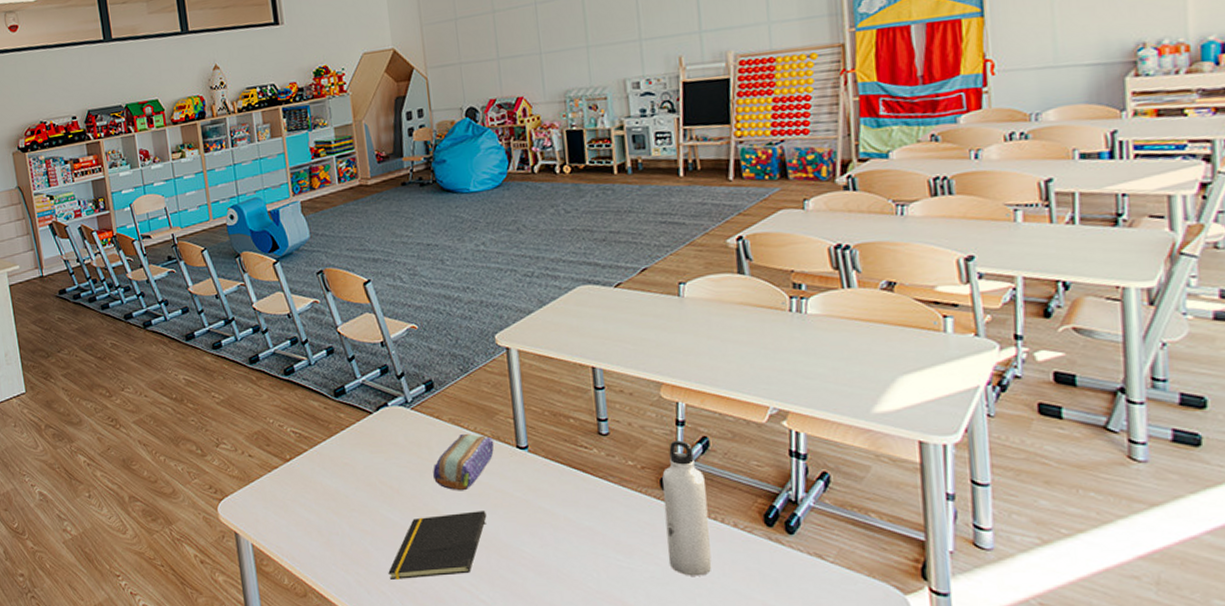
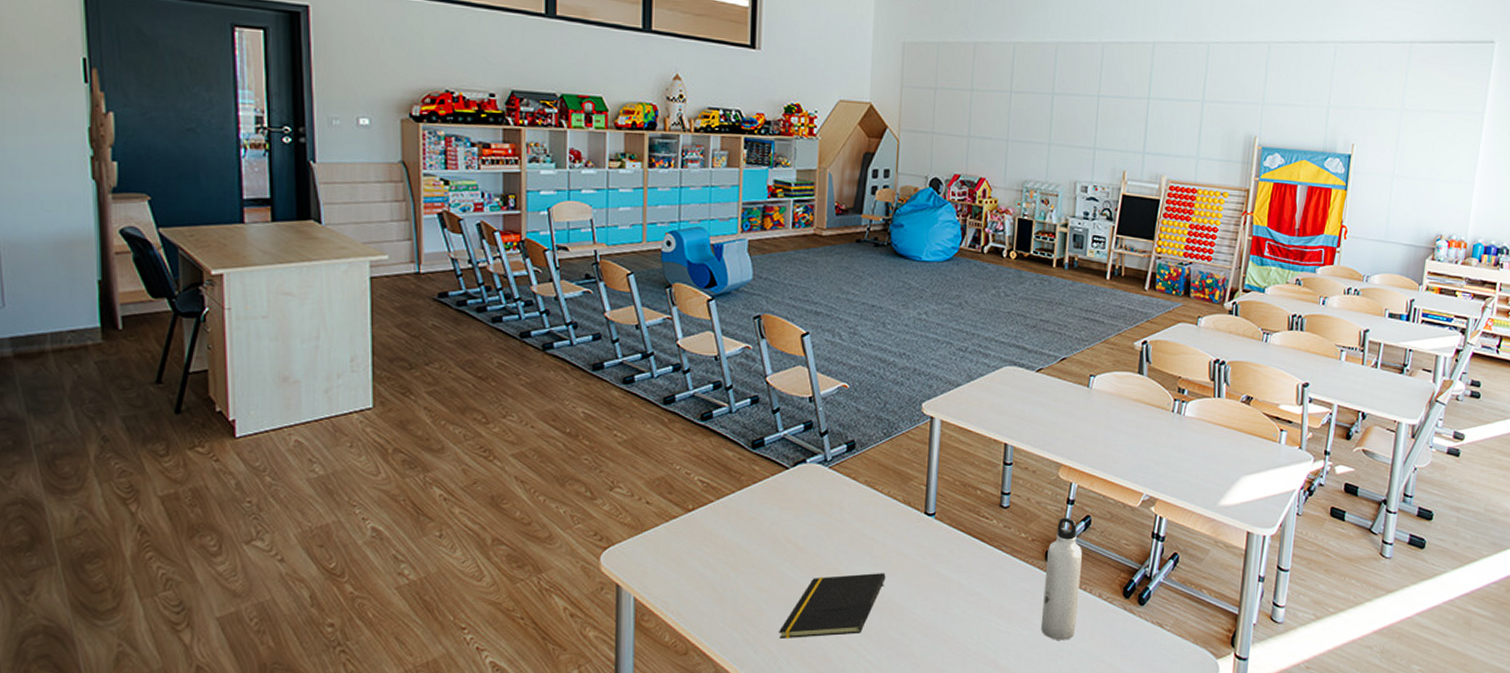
pencil case: present [433,433,495,491] -> none [840,496,905,553]

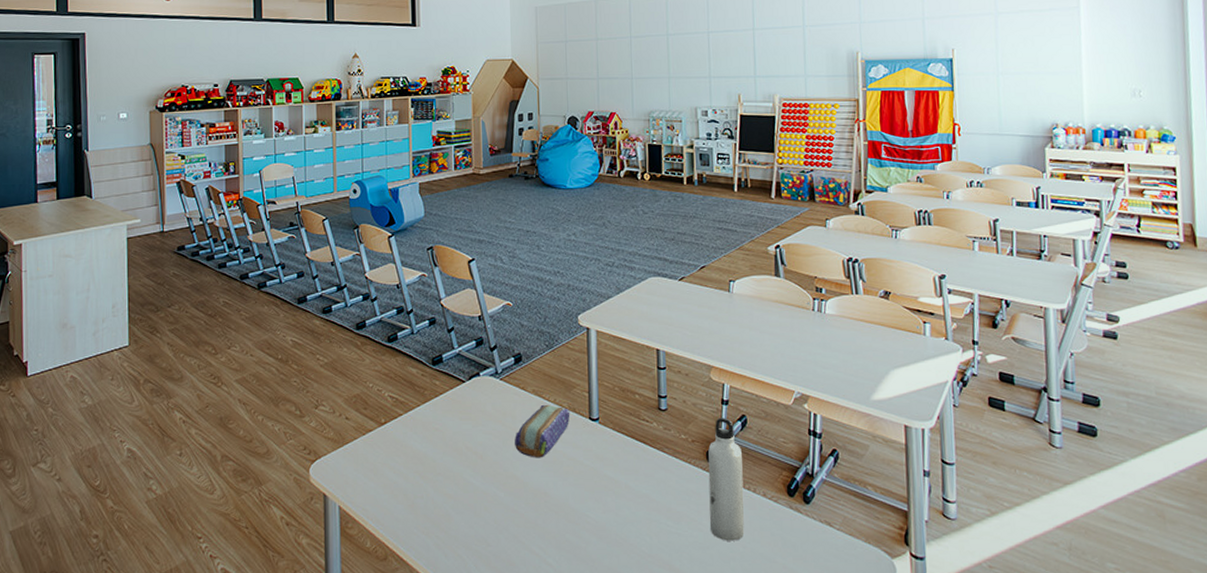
notepad: present [779,573,886,638] -> none [466,478,559,543]
pencil case: none [840,496,905,553] -> present [515,404,570,458]

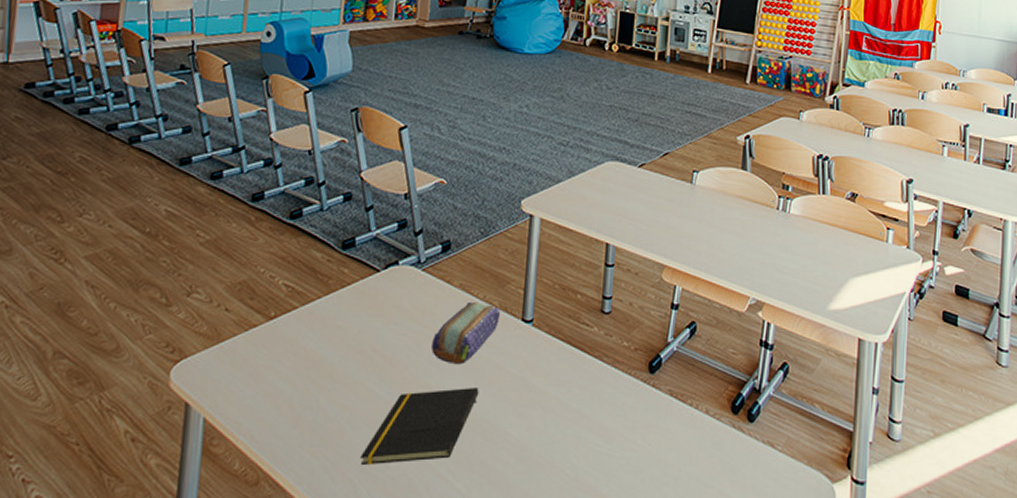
notepad: none [466,478,559,543] -> present [360,388,479,465]
water bottle: present [708,418,745,541] -> none [644,324,687,464]

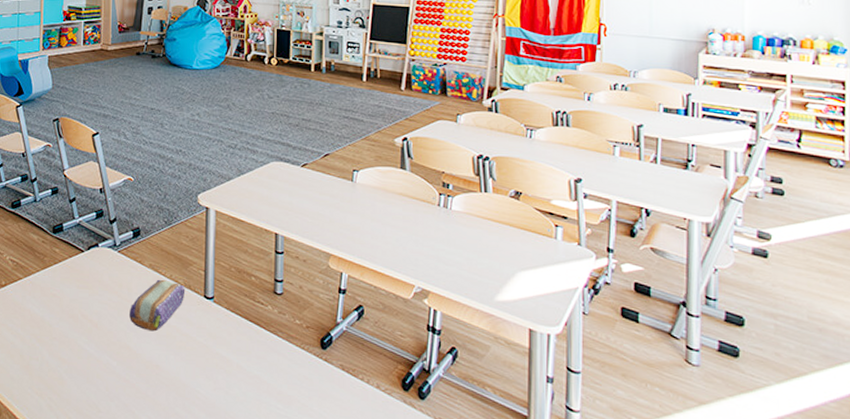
notepad: present [360,388,479,465] -> none [78,351,171,409]

